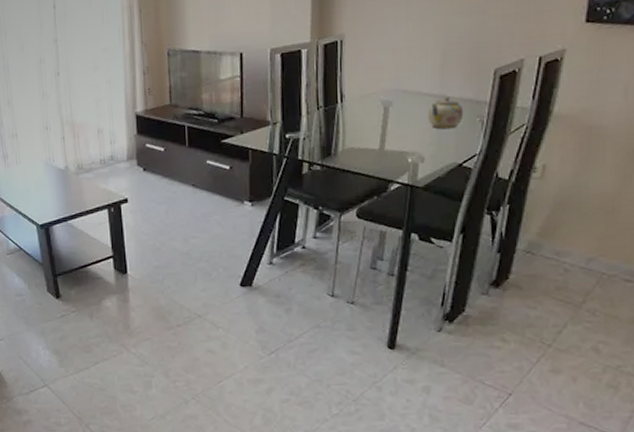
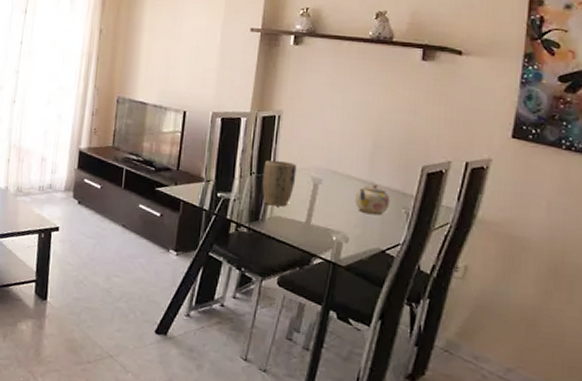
plant pot: none [330,89,365,138] -> present [262,160,297,207]

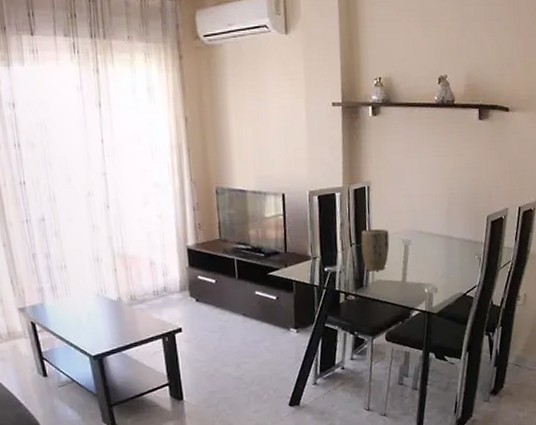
teapot: present [355,184,391,216] -> none [439,237,466,265]

